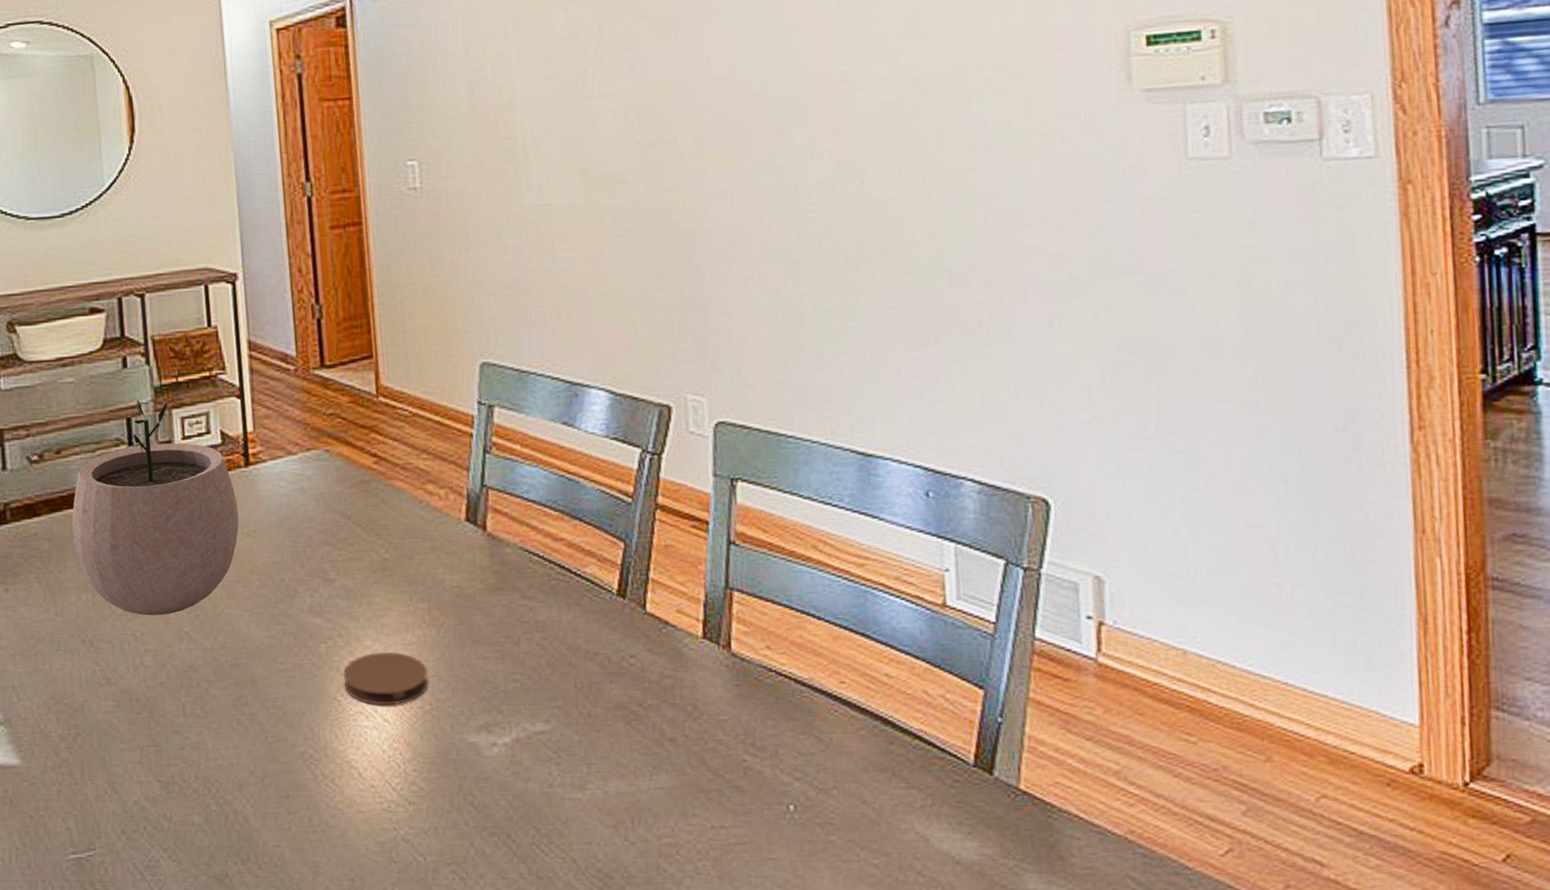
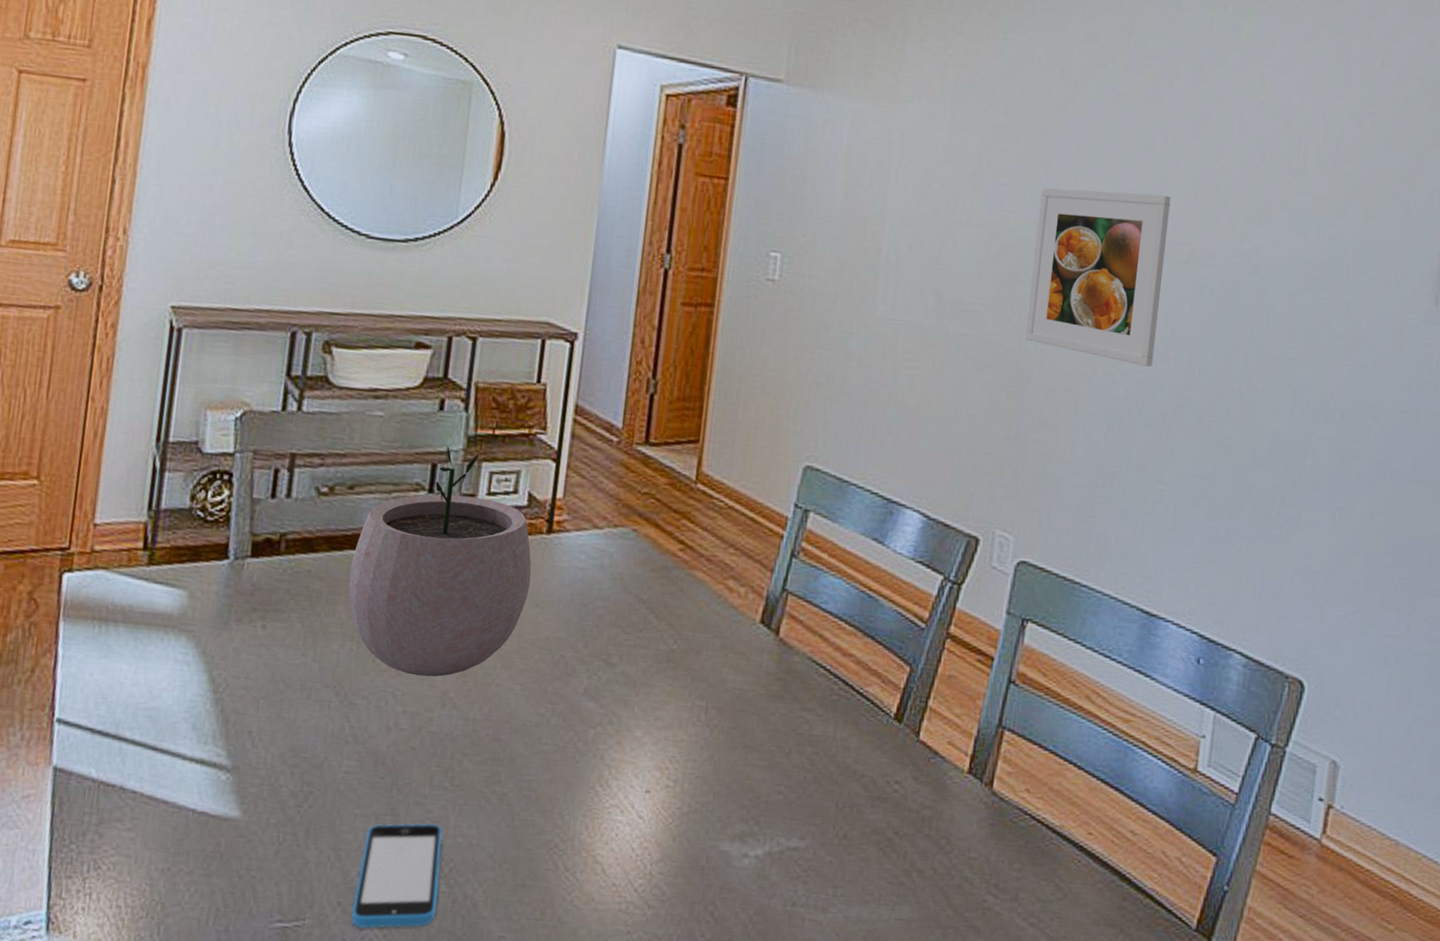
smartphone: none [134,749,213,851] -> present [351,823,443,928]
coaster: present [343,652,429,706] -> none [604,745,694,803]
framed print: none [671,26,822,206] -> present [1025,188,1171,367]

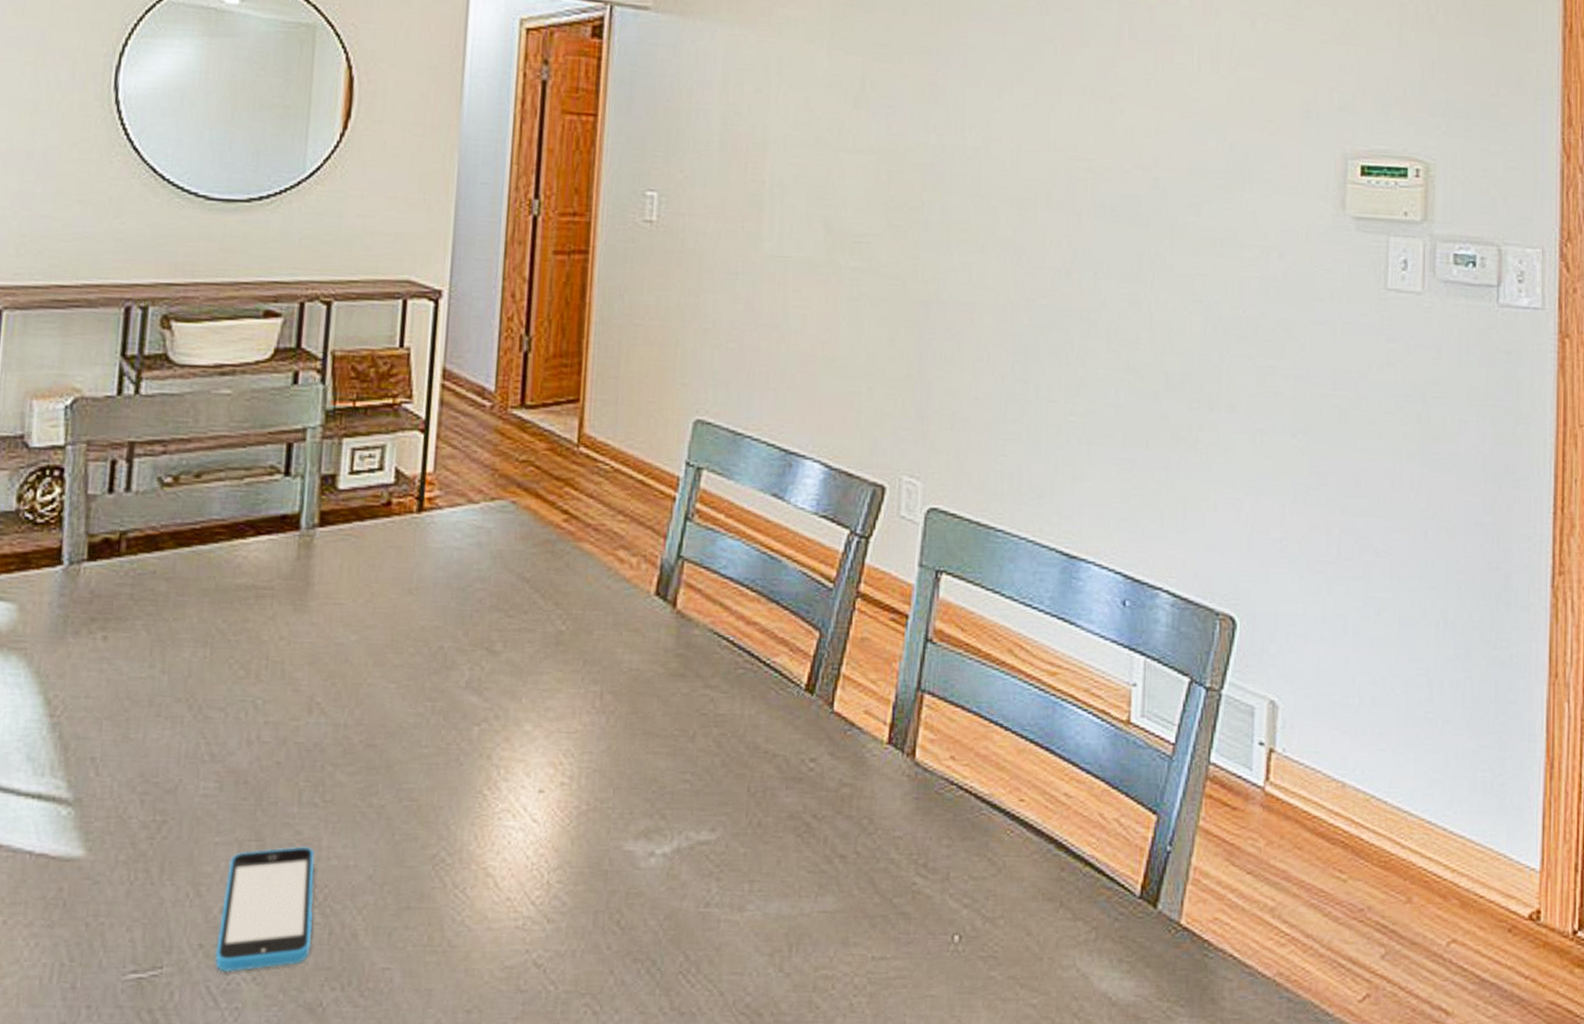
plant pot: present [348,446,532,677] -> none [199,422,402,681]
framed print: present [1025,188,1171,367] -> none [922,107,1064,292]

